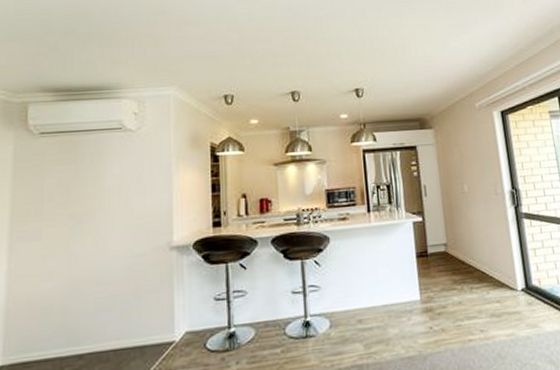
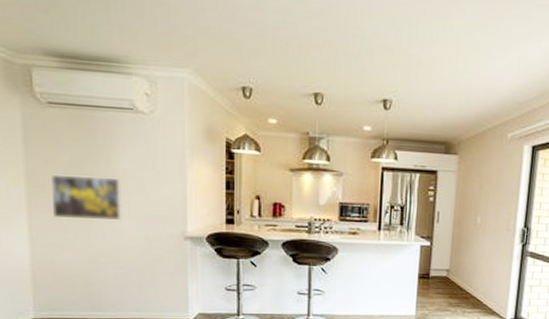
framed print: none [35,195,107,245] -> present [51,174,122,220]

